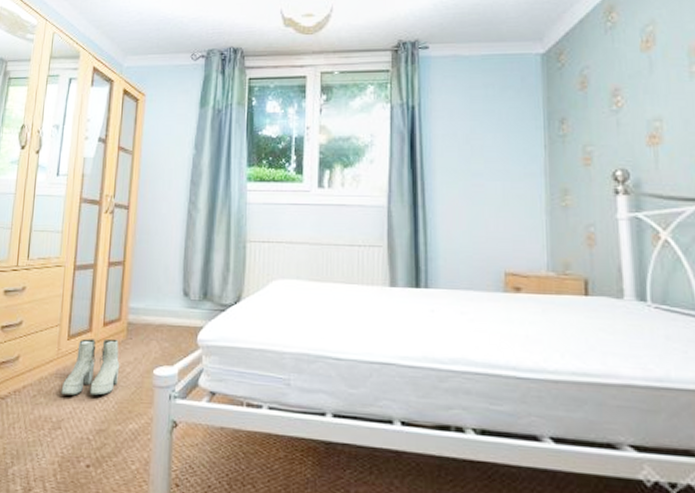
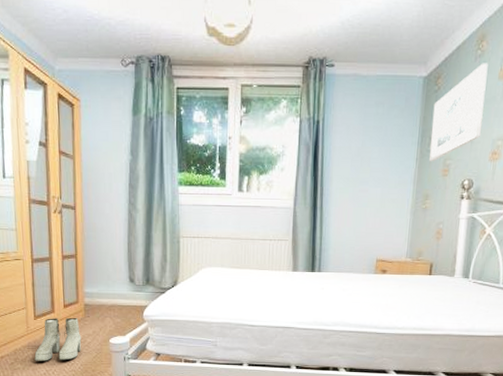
wall art: none [558,35,628,149] -> present [429,63,488,162]

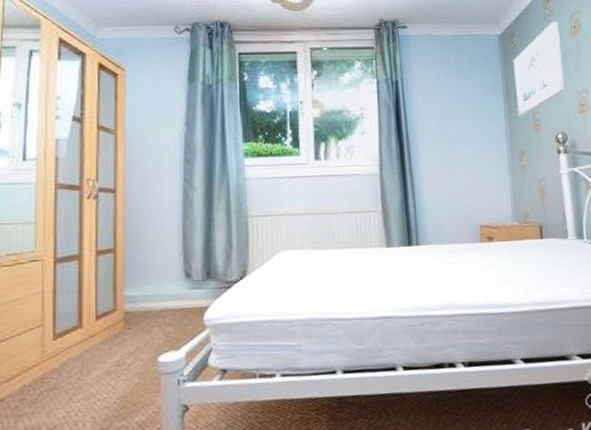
boots: present [34,317,82,361] -> none [50,331,119,400]

